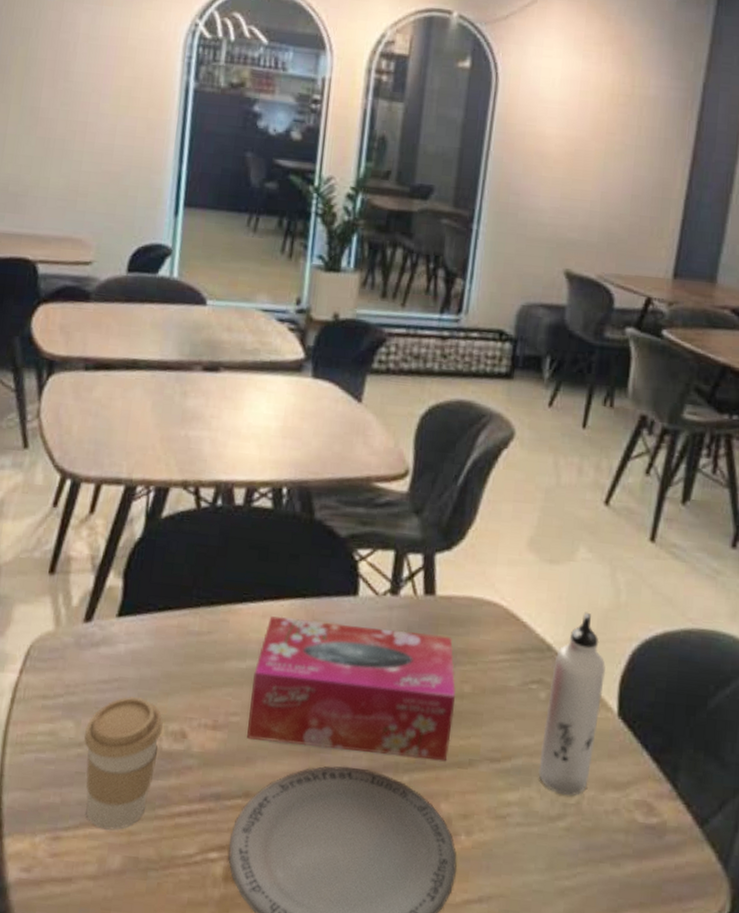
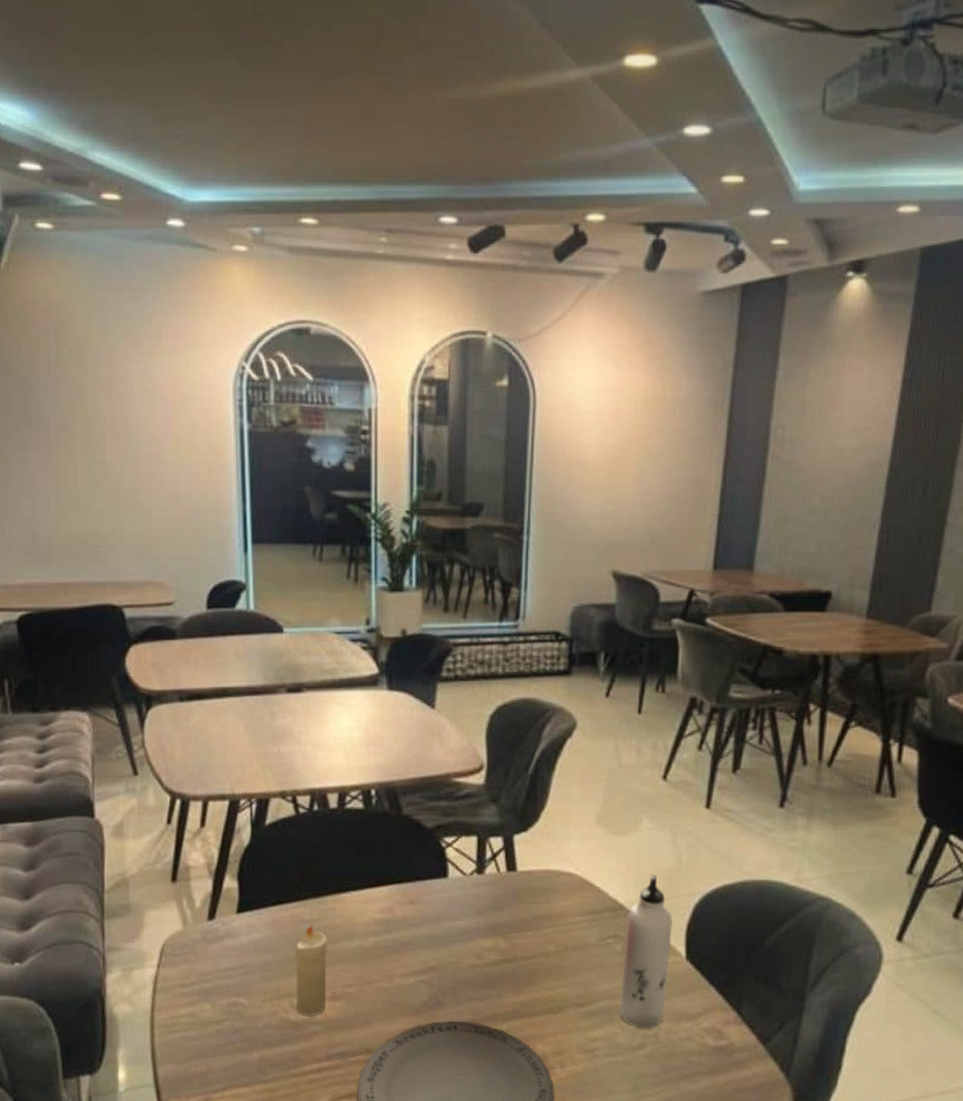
coffee cup: present [84,697,164,831] -> none [221,979,289,1090]
candle: none [172,637,216,746] -> present [295,924,328,1016]
tissue box: present [247,616,456,762] -> none [362,900,542,1010]

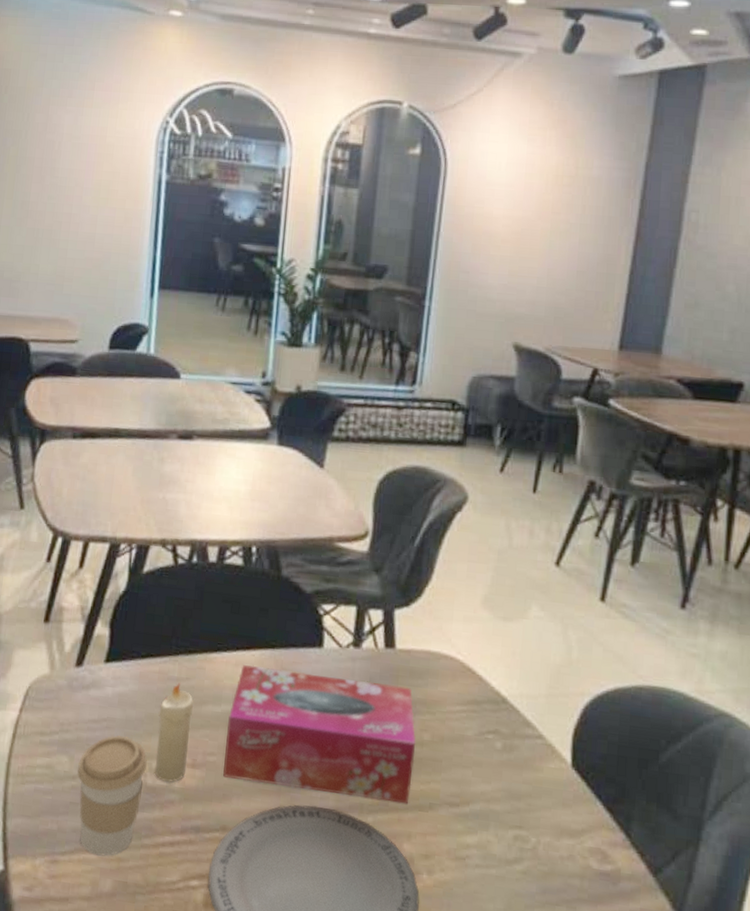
coffee cup: none [221,979,289,1090] -> present [77,735,148,857]
tissue box: none [362,900,542,1010] -> present [223,665,416,805]
water bottle: present [619,874,673,1028] -> none [495,667,559,841]

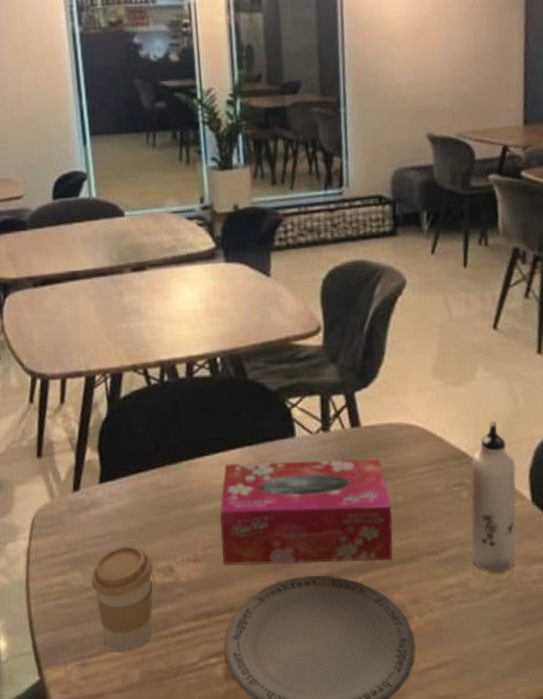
candle: present [155,683,194,783] -> none [156,490,189,578]
water bottle: none [495,667,559,841] -> present [470,421,516,572]

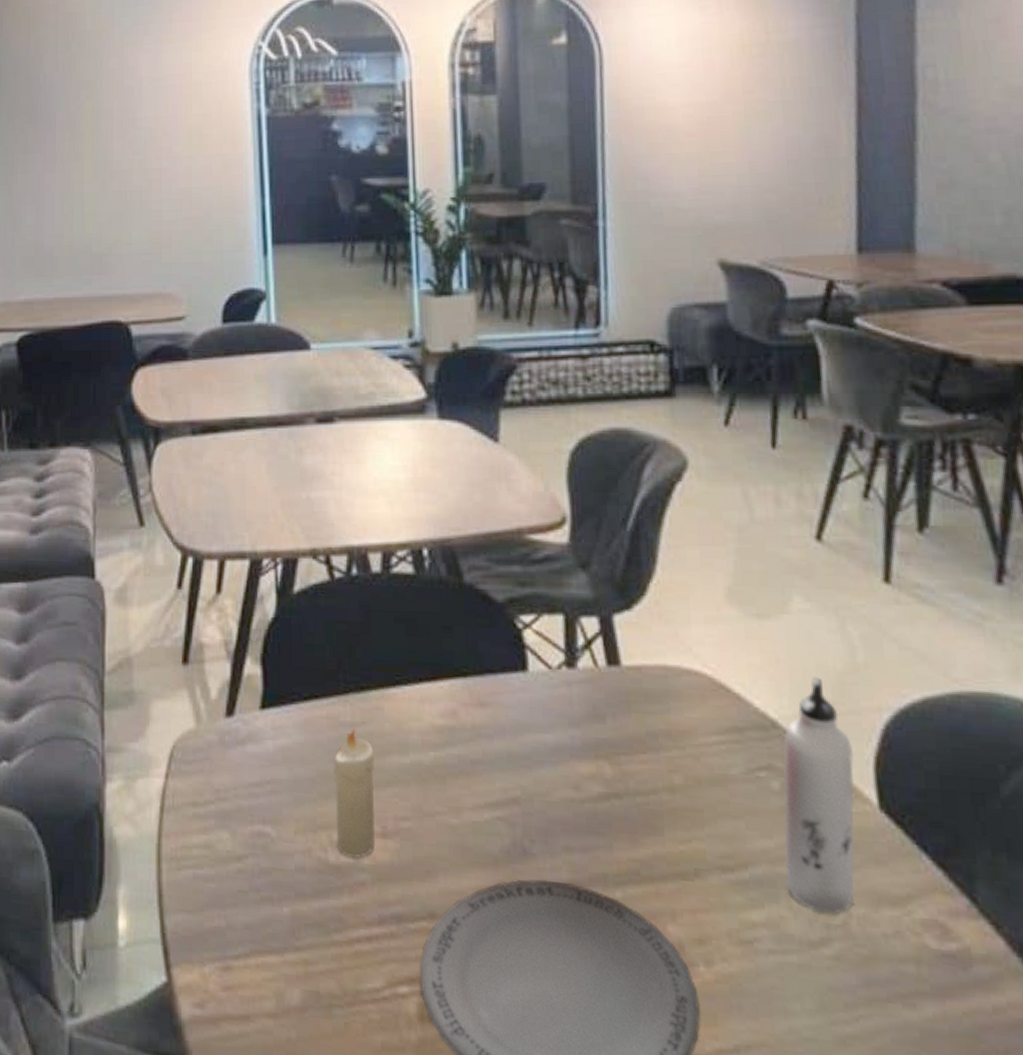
coffee cup: present [91,545,154,653] -> none [243,801,327,960]
candle: none [156,490,189,578] -> present [333,729,376,858]
tissue box: present [220,459,393,565] -> none [420,700,667,872]

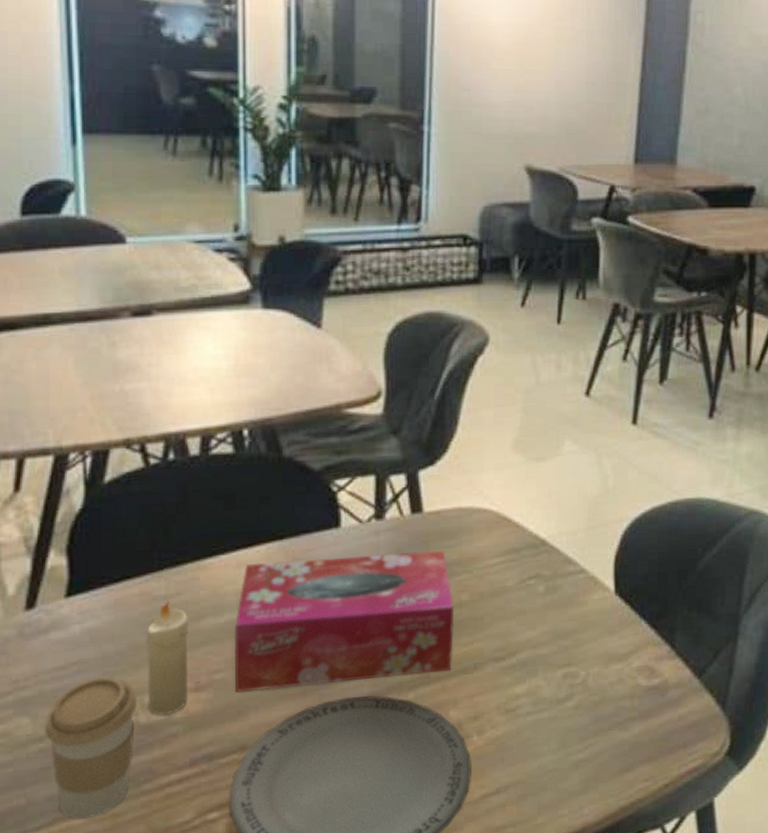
coffee cup: none [243,801,327,960] -> present [45,676,138,820]
tissue box: none [420,700,667,872] -> present [235,550,455,693]
water bottle: present [783,677,856,914] -> none [543,502,600,677]

